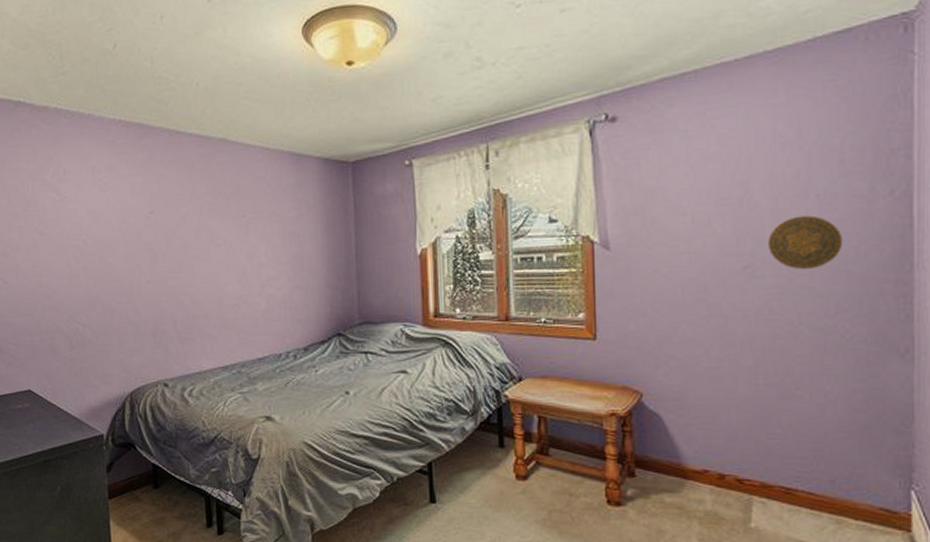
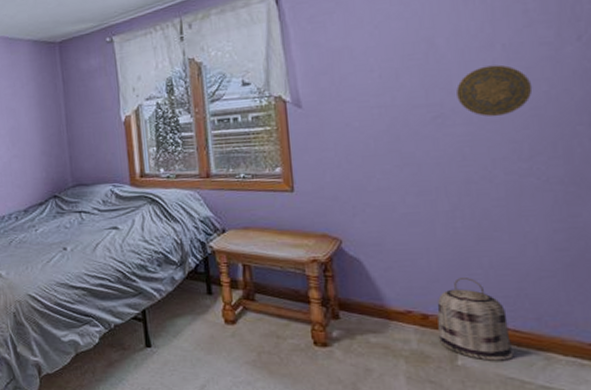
basket: none [734,437,806,524] -> present [437,278,514,361]

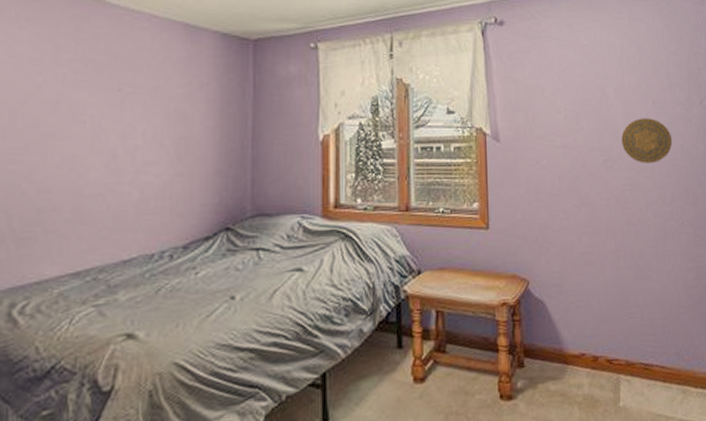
basket: present [437,278,514,361] -> none [605,316,661,400]

